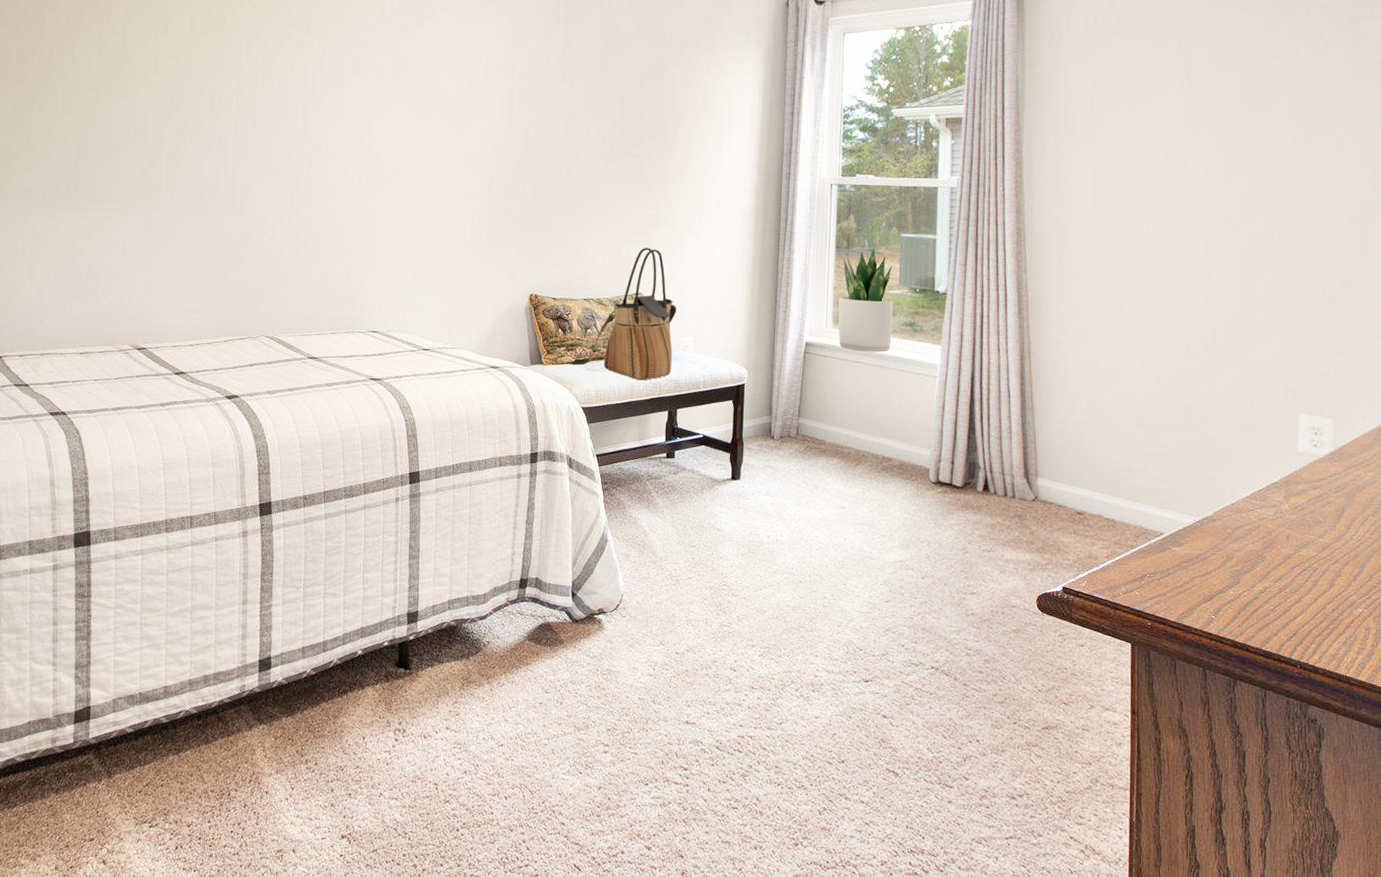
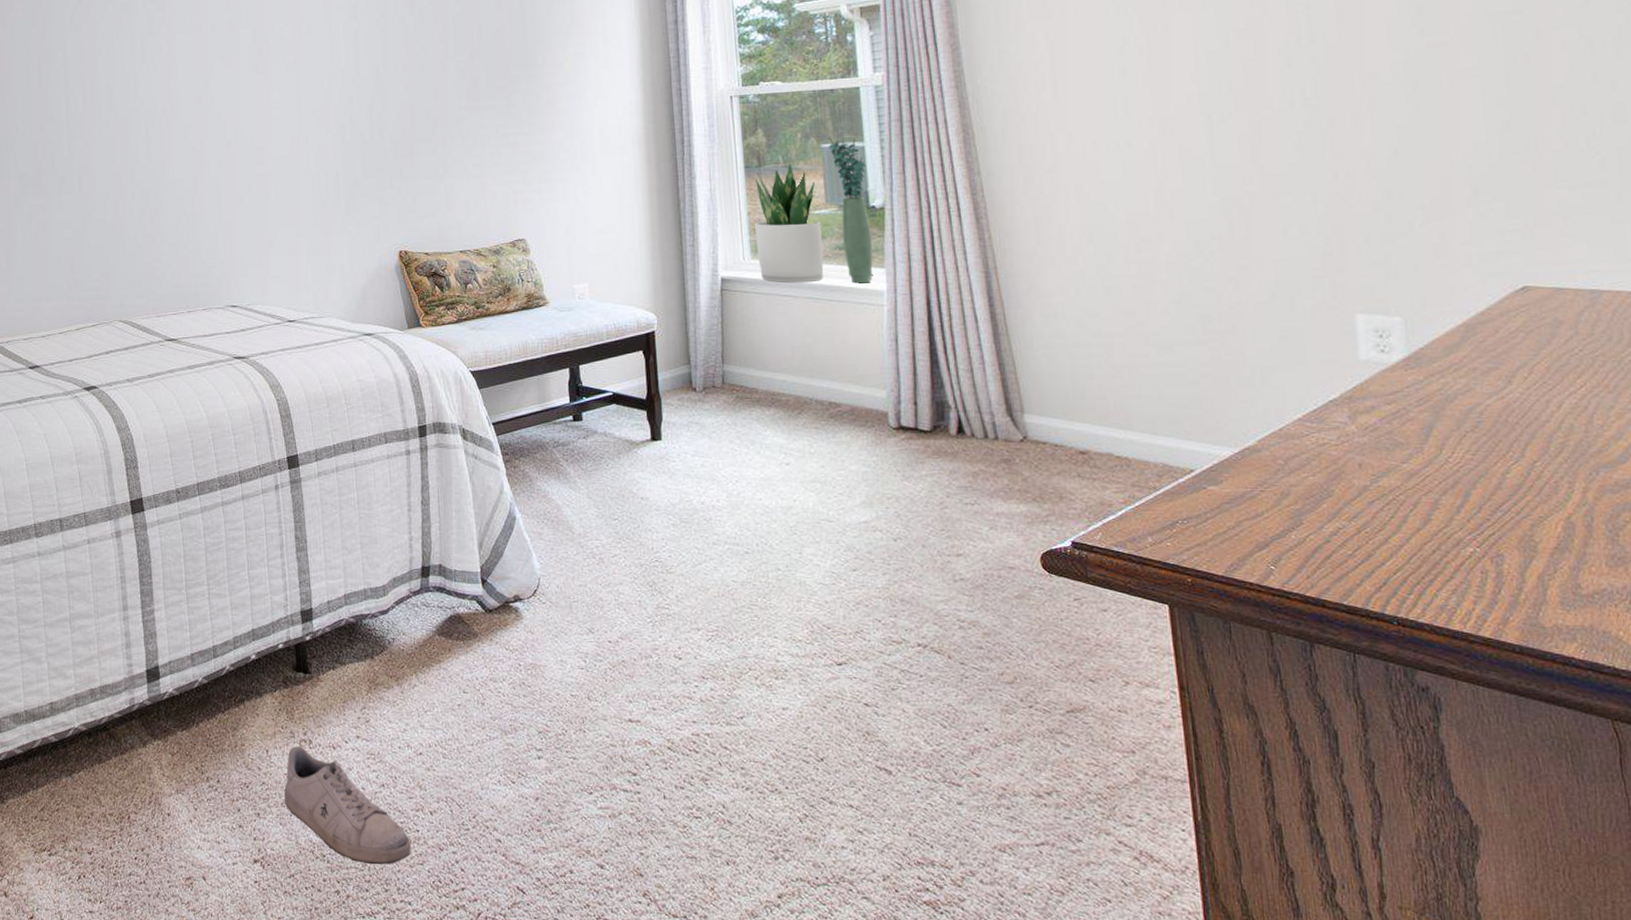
shoe: none [375,734,485,843] -> present [284,746,411,865]
tote bag: present [570,248,677,381] -> none [452,188,568,337]
vase: none [906,228,936,357] -> present [828,137,873,284]

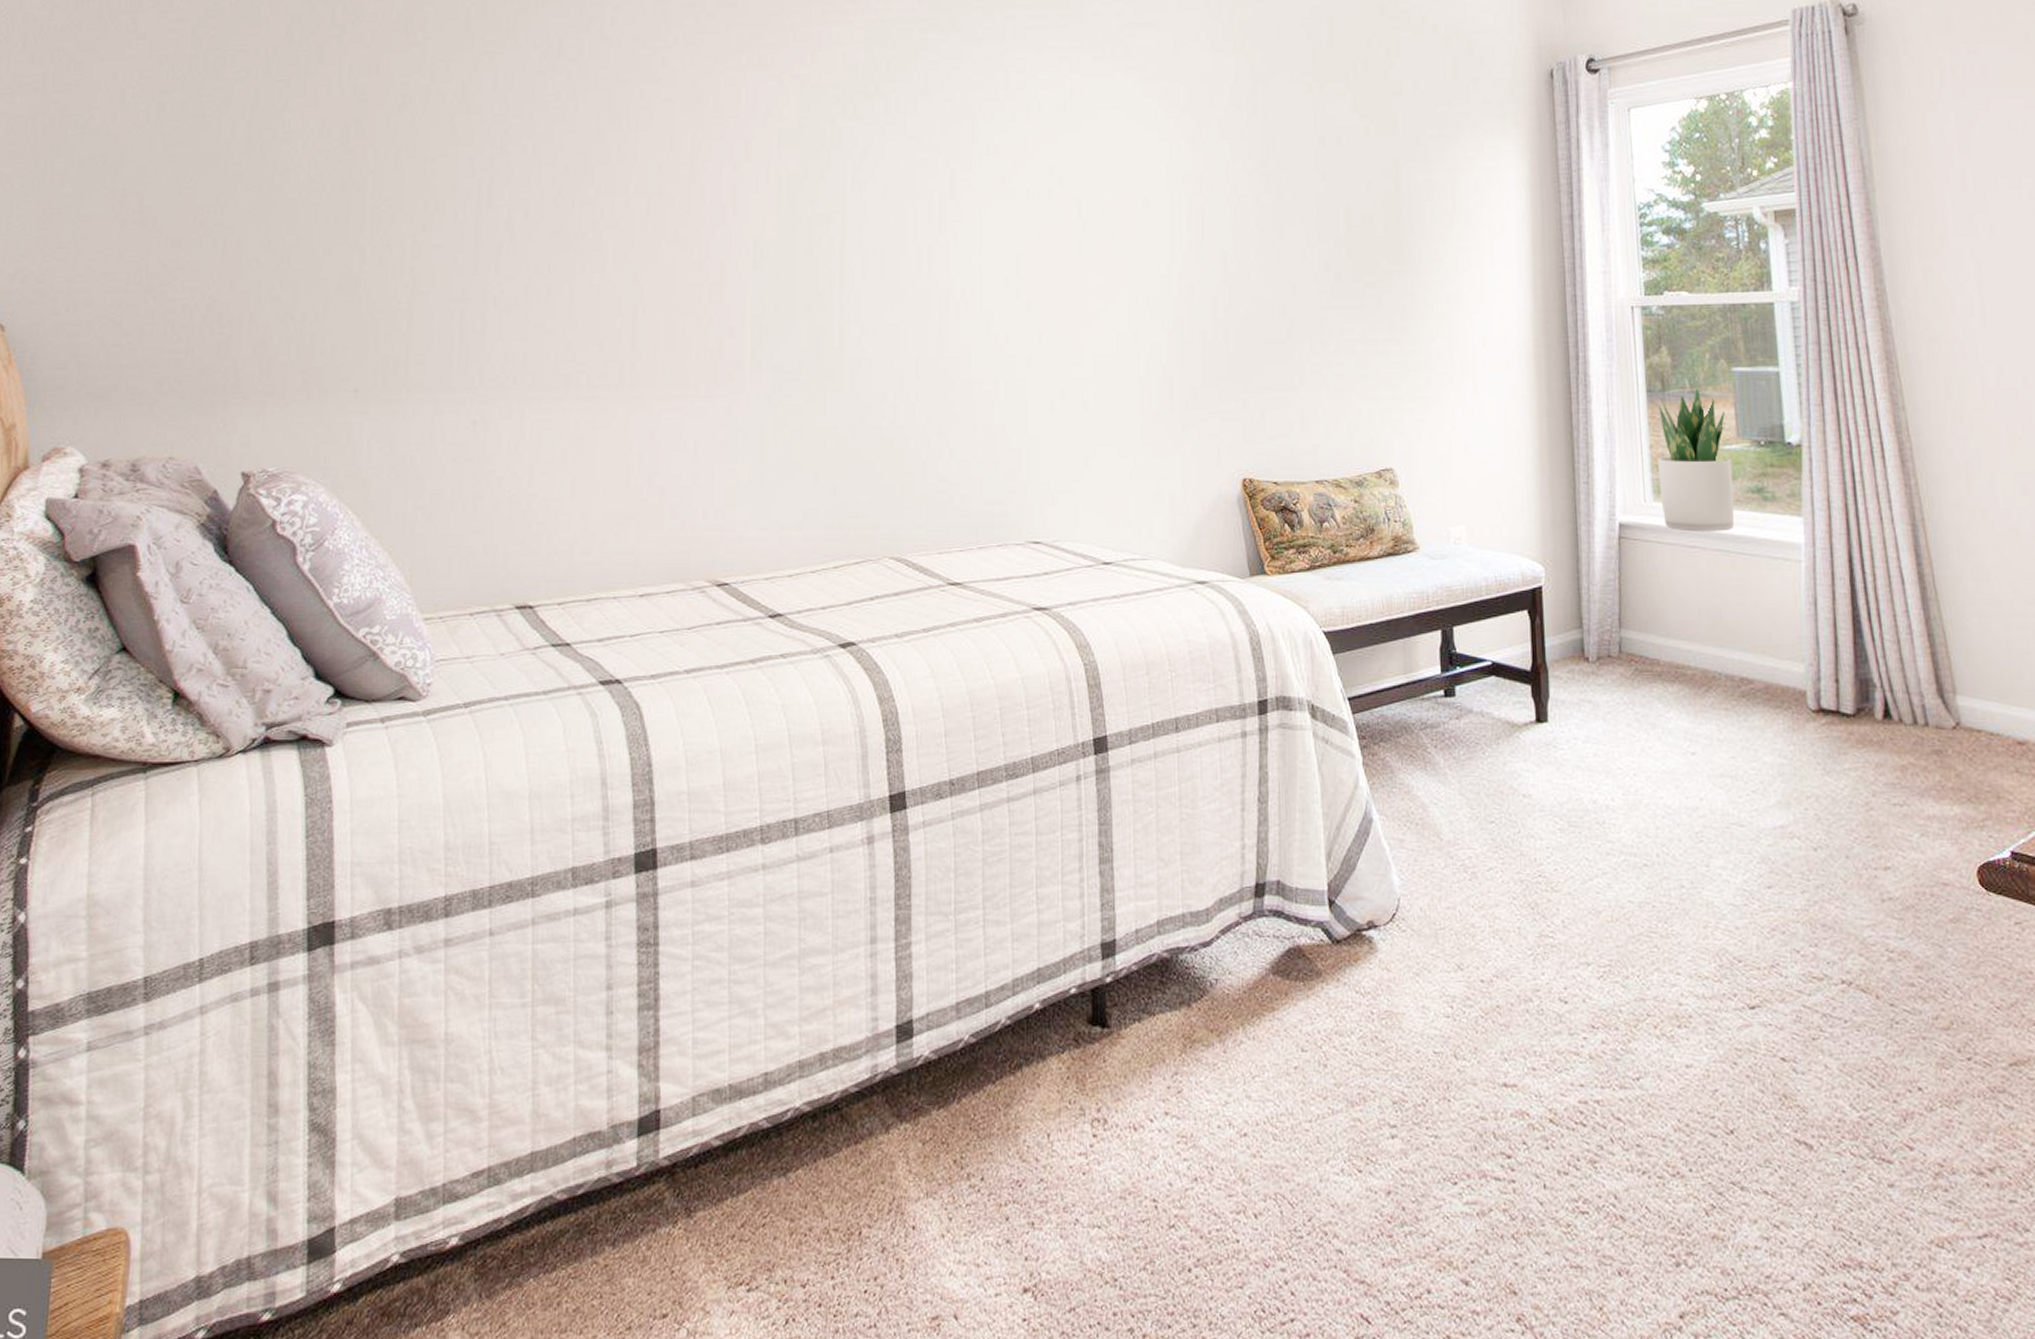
shoe: present [284,746,411,865] -> none [1068,1127,1228,1290]
vase: present [828,137,873,284] -> none [1739,359,1790,534]

